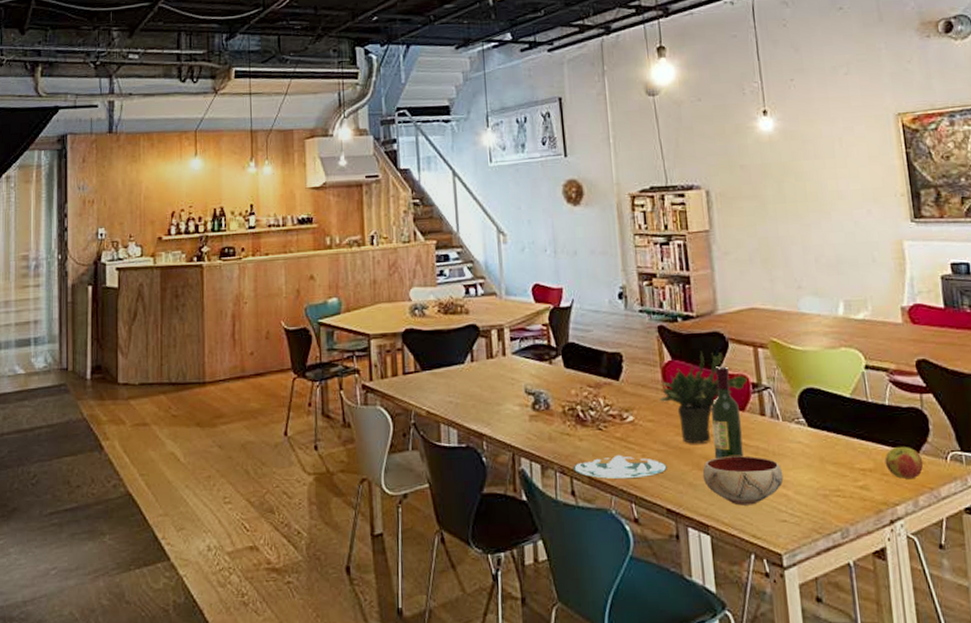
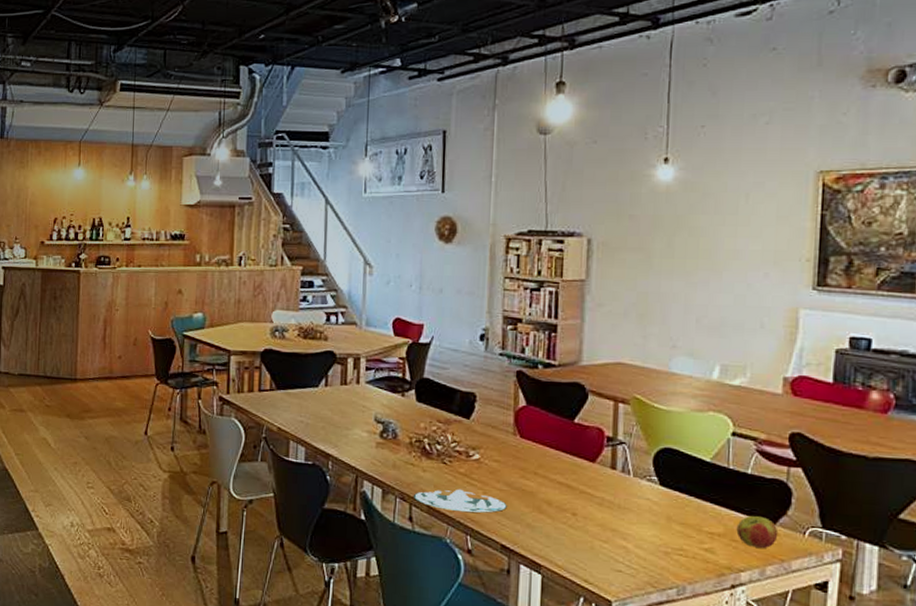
potted plant: present [660,351,747,444] -> none [509,400,603,489]
bowl: present [702,456,784,506] -> none [542,503,626,552]
wine bottle: present [711,366,744,460] -> none [557,416,590,506]

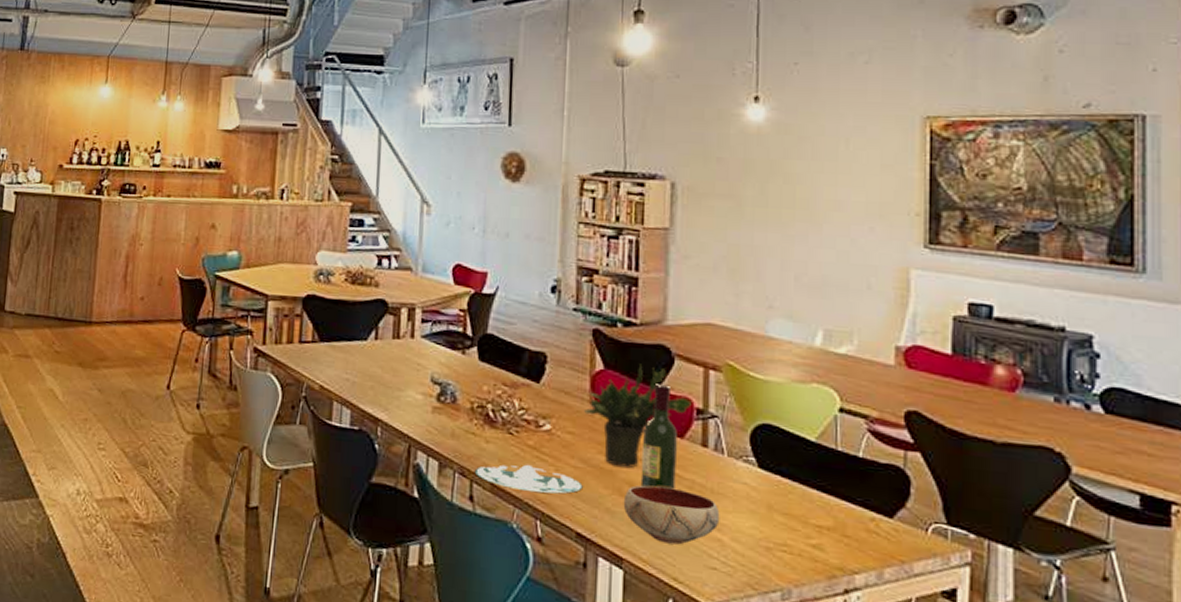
potted plant: none [509,400,603,489] -> present [584,364,692,468]
bowl: none [542,503,626,552] -> present [623,485,720,545]
wine bottle: none [557,416,590,506] -> present [640,384,677,490]
apple: present [736,516,779,548] -> none [848,507,897,547]

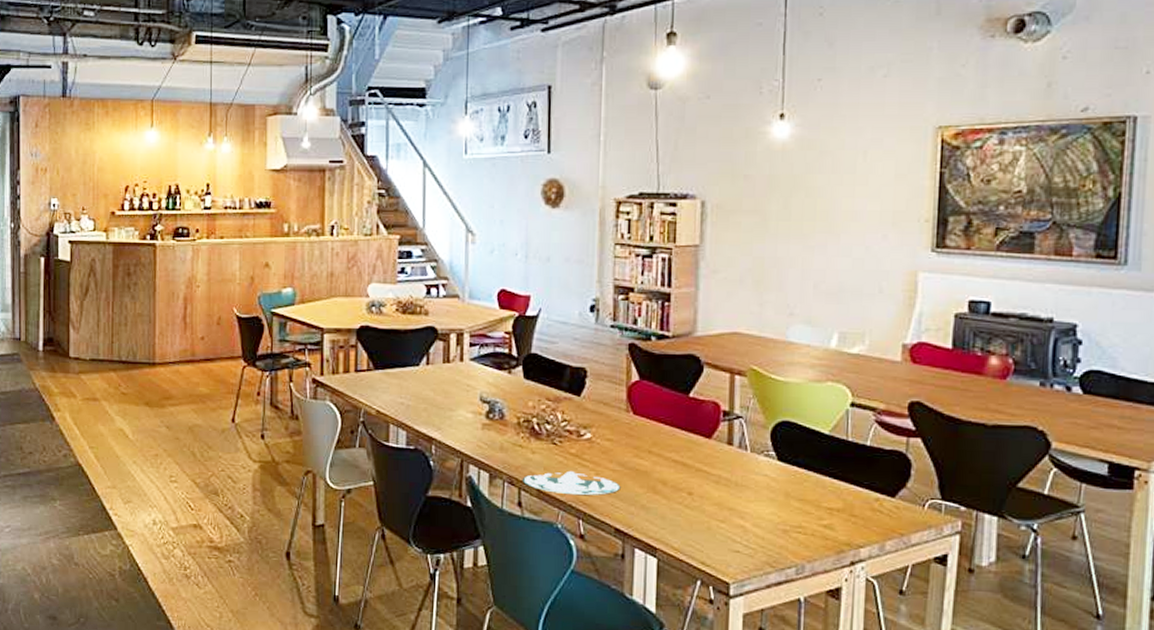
potted plant: present [584,364,692,468] -> none [622,373,719,468]
bowl: present [623,485,720,545] -> none [657,482,743,533]
wine bottle: present [640,384,677,490] -> none [672,390,706,485]

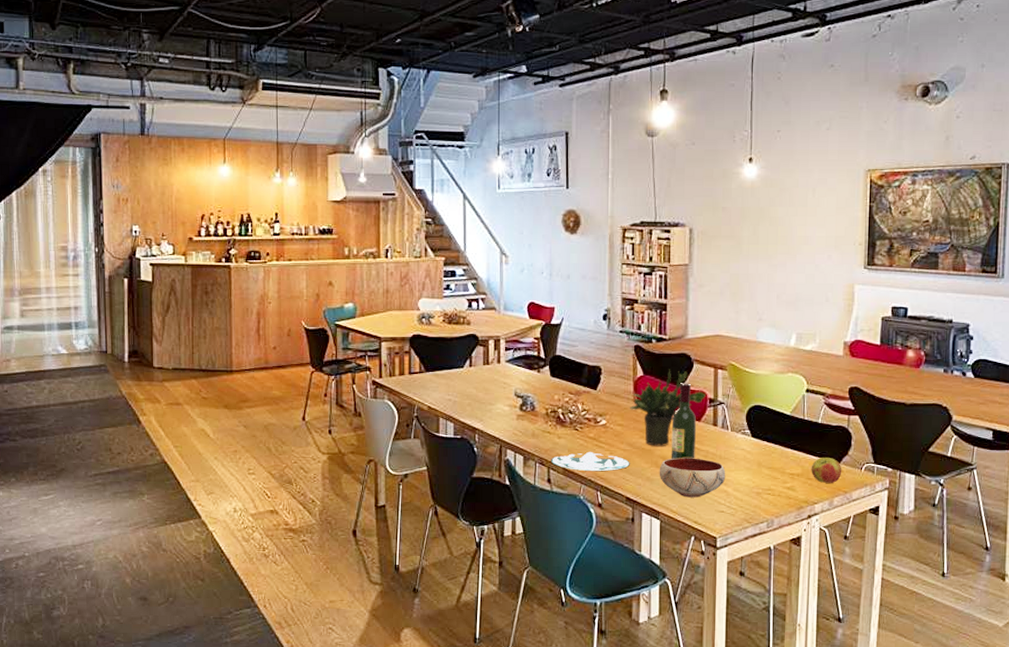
potted plant: none [622,373,719,468] -> present [630,369,706,446]
bowl: none [657,482,743,533] -> present [659,458,726,498]
wine bottle: none [672,390,706,485] -> present [671,383,696,460]
apple: none [855,489,898,522] -> present [811,458,842,483]

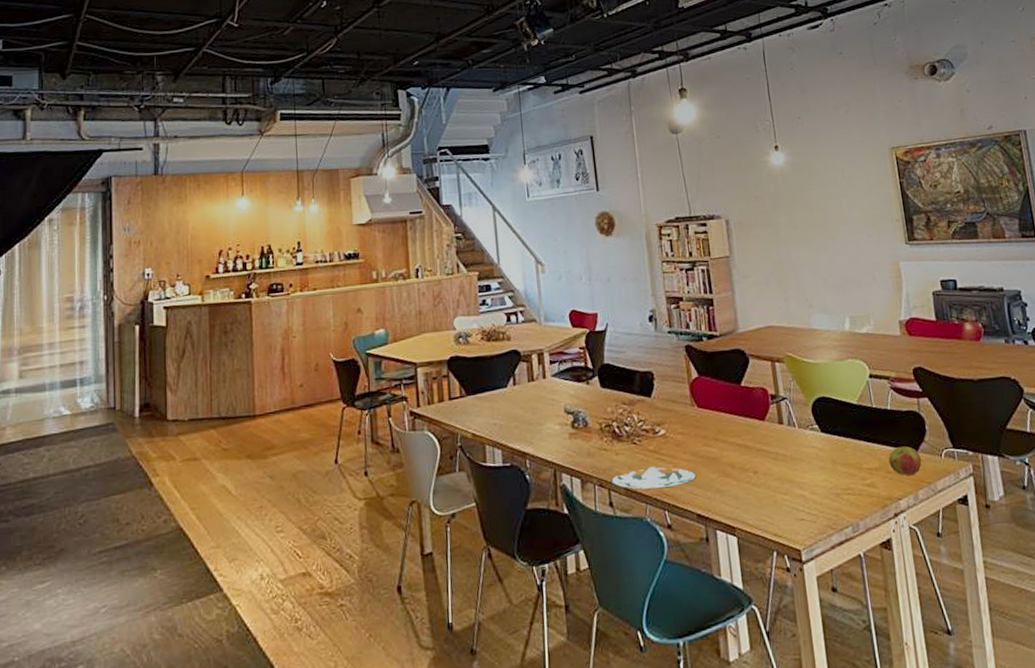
potted plant: present [630,369,706,446] -> none [688,367,767,453]
bowl: present [659,458,726,498] -> none [728,461,801,508]
wine bottle: present [671,383,696,460] -> none [735,380,765,467]

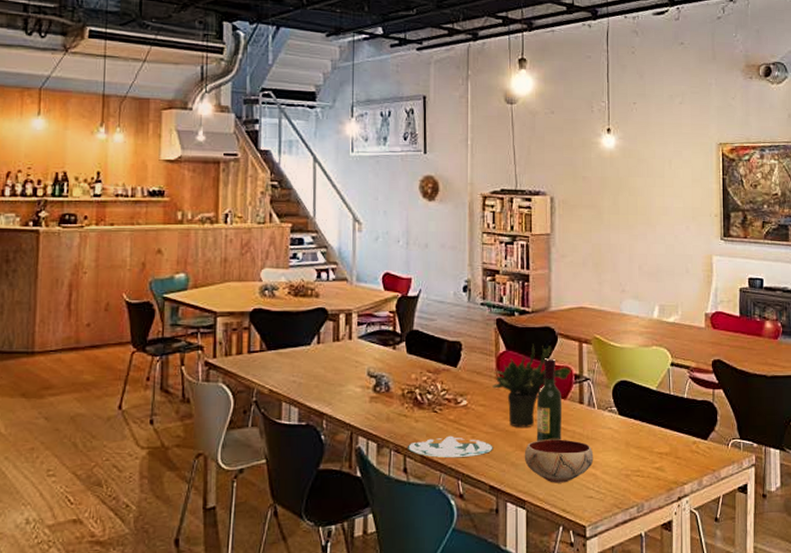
potted plant: none [688,367,767,453] -> present [492,343,571,427]
bowl: none [728,461,801,508] -> present [524,439,594,483]
wine bottle: none [735,380,765,467] -> present [536,358,561,442]
apple: present [888,446,922,475] -> none [679,434,710,462]

